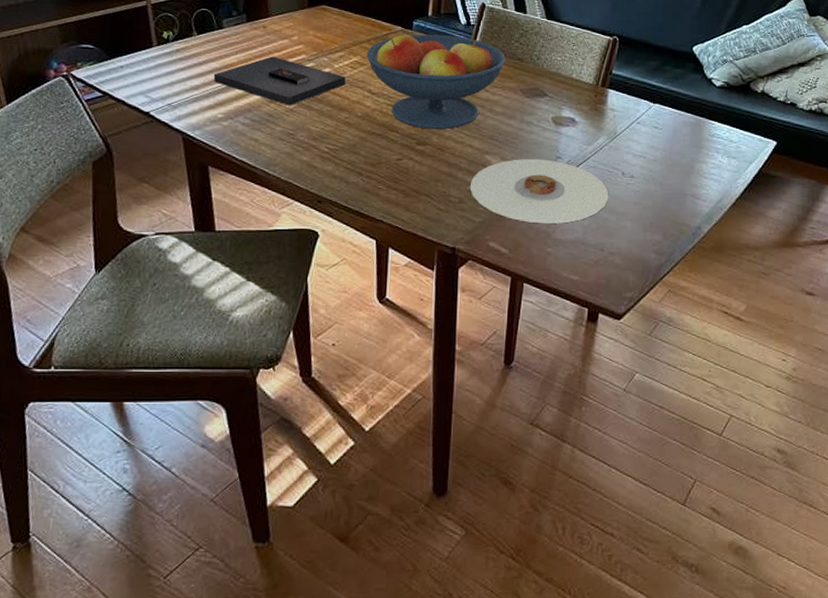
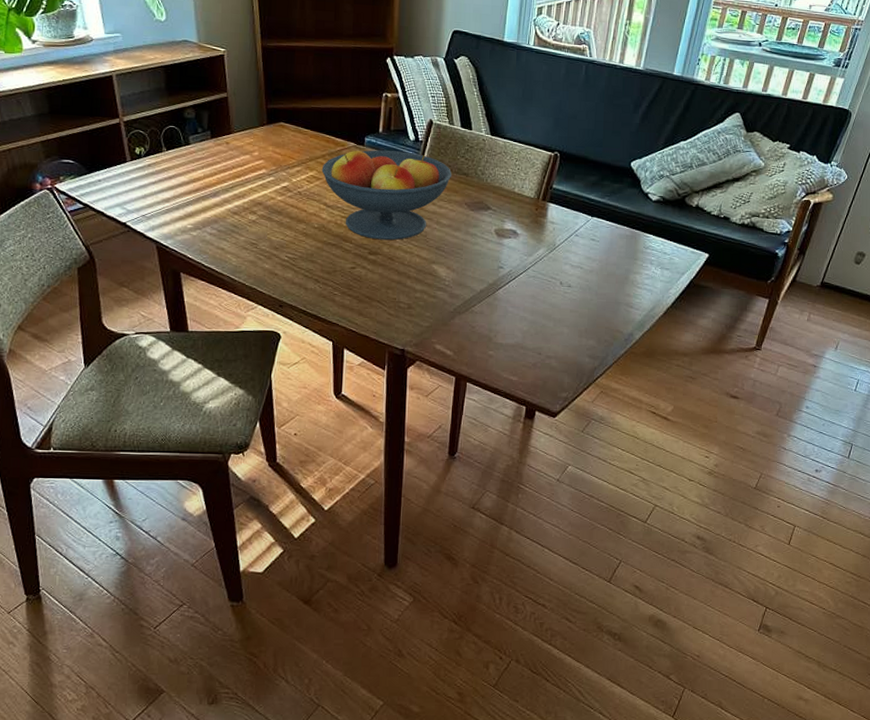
book: present [213,56,346,106] -> none [182,171,303,217]
plate: present [469,158,609,224] -> none [417,268,547,329]

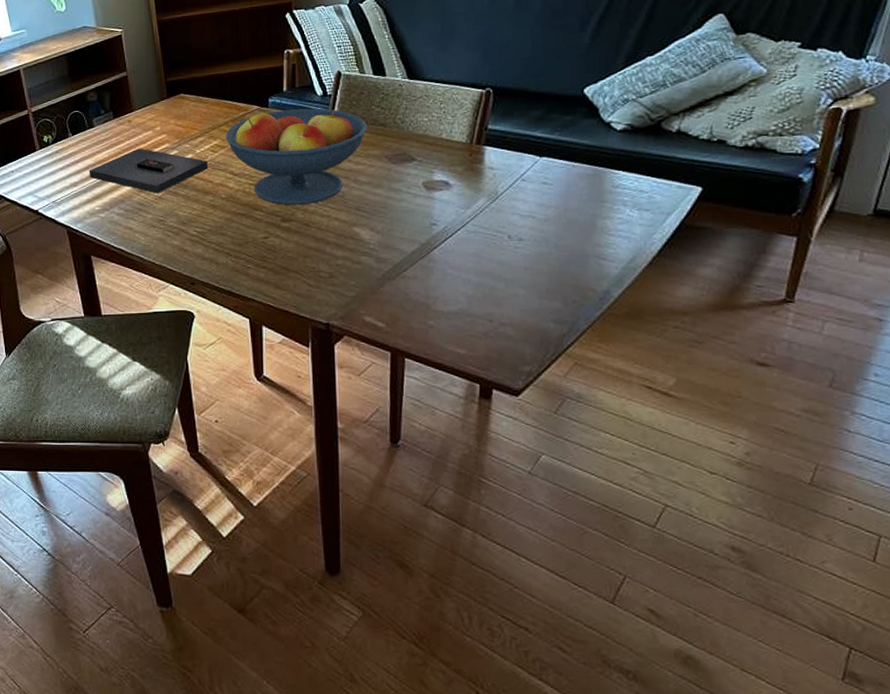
book: none [182,171,303,217] -> present [89,148,208,193]

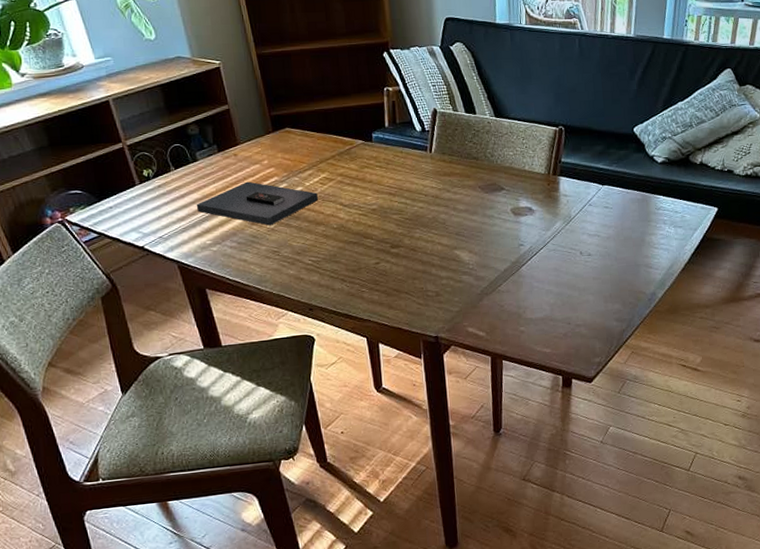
fruit bowl: present [225,108,368,205] -> none [333,143,463,233]

